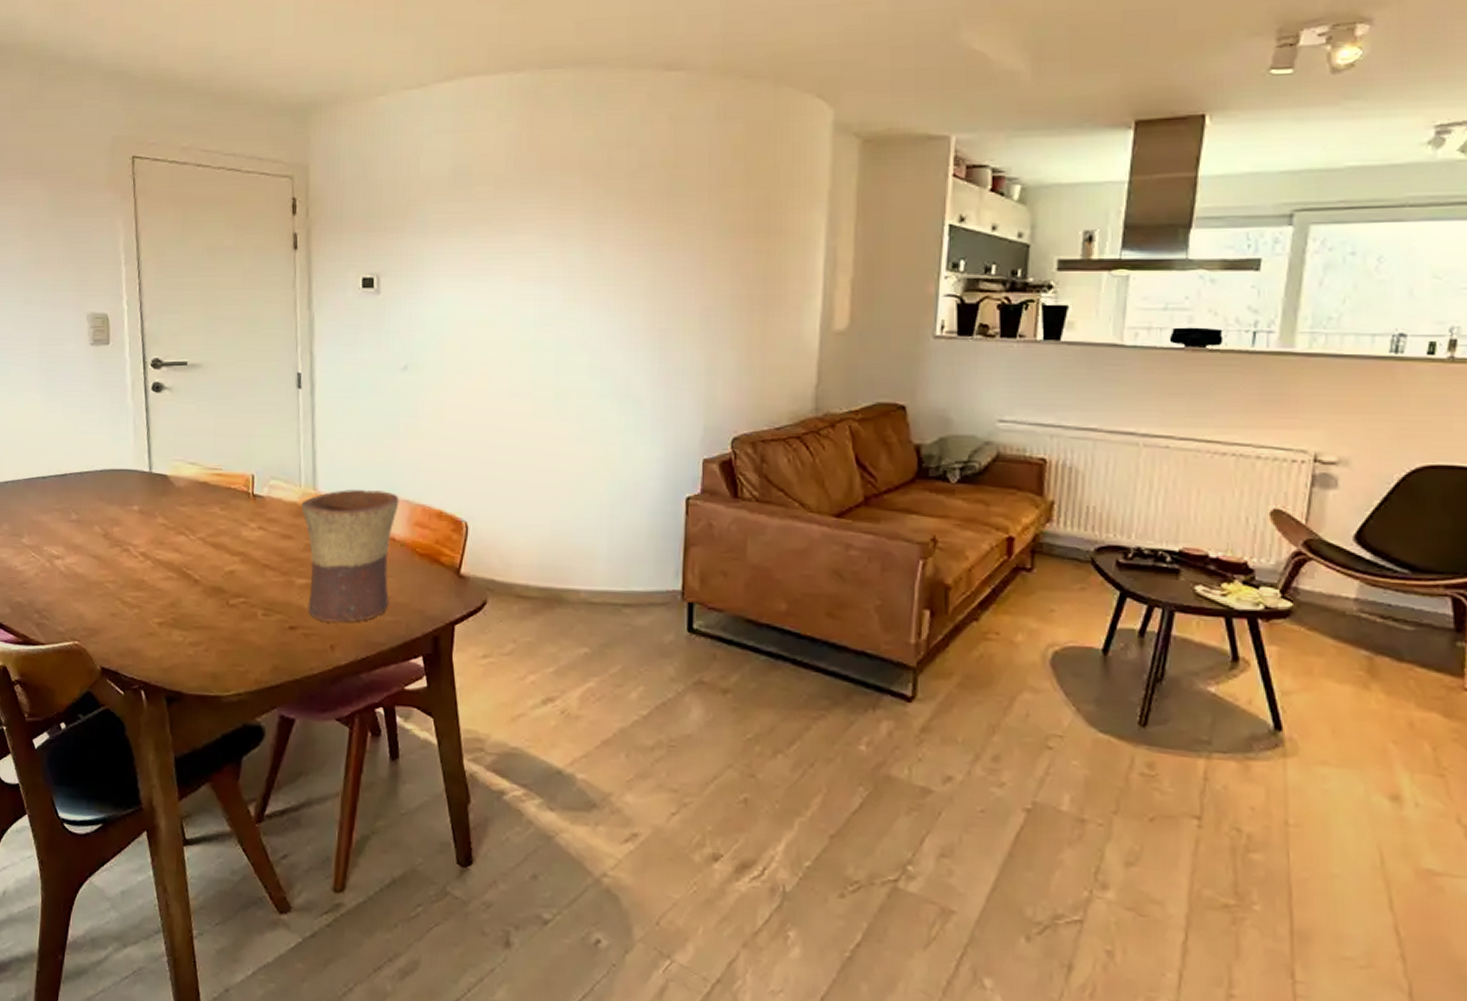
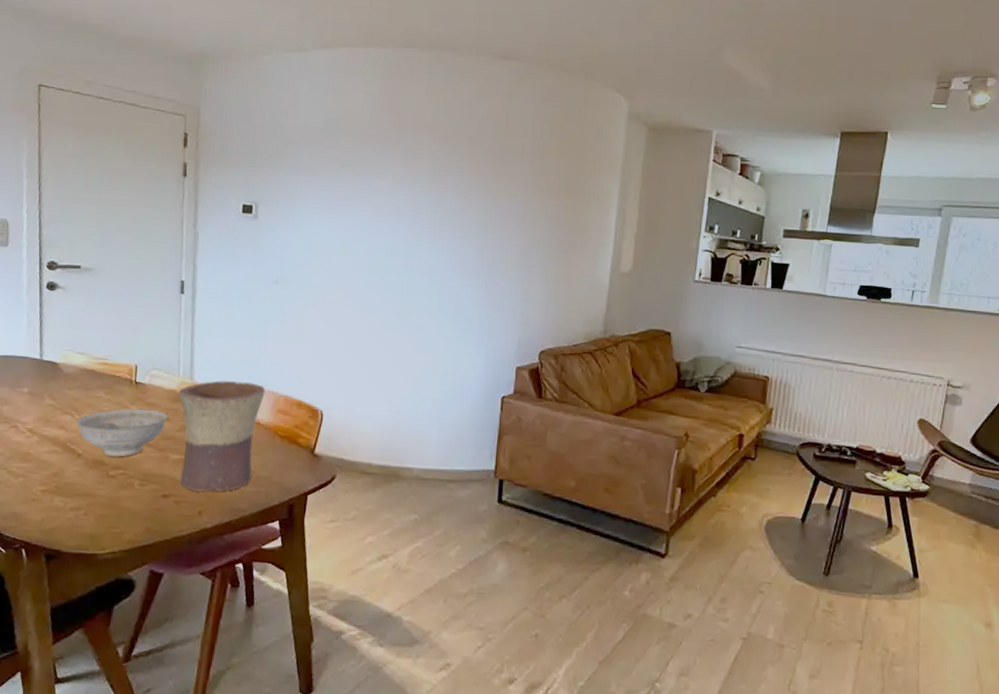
decorative bowl: none [192,526,290,583] -> present [77,408,168,457]

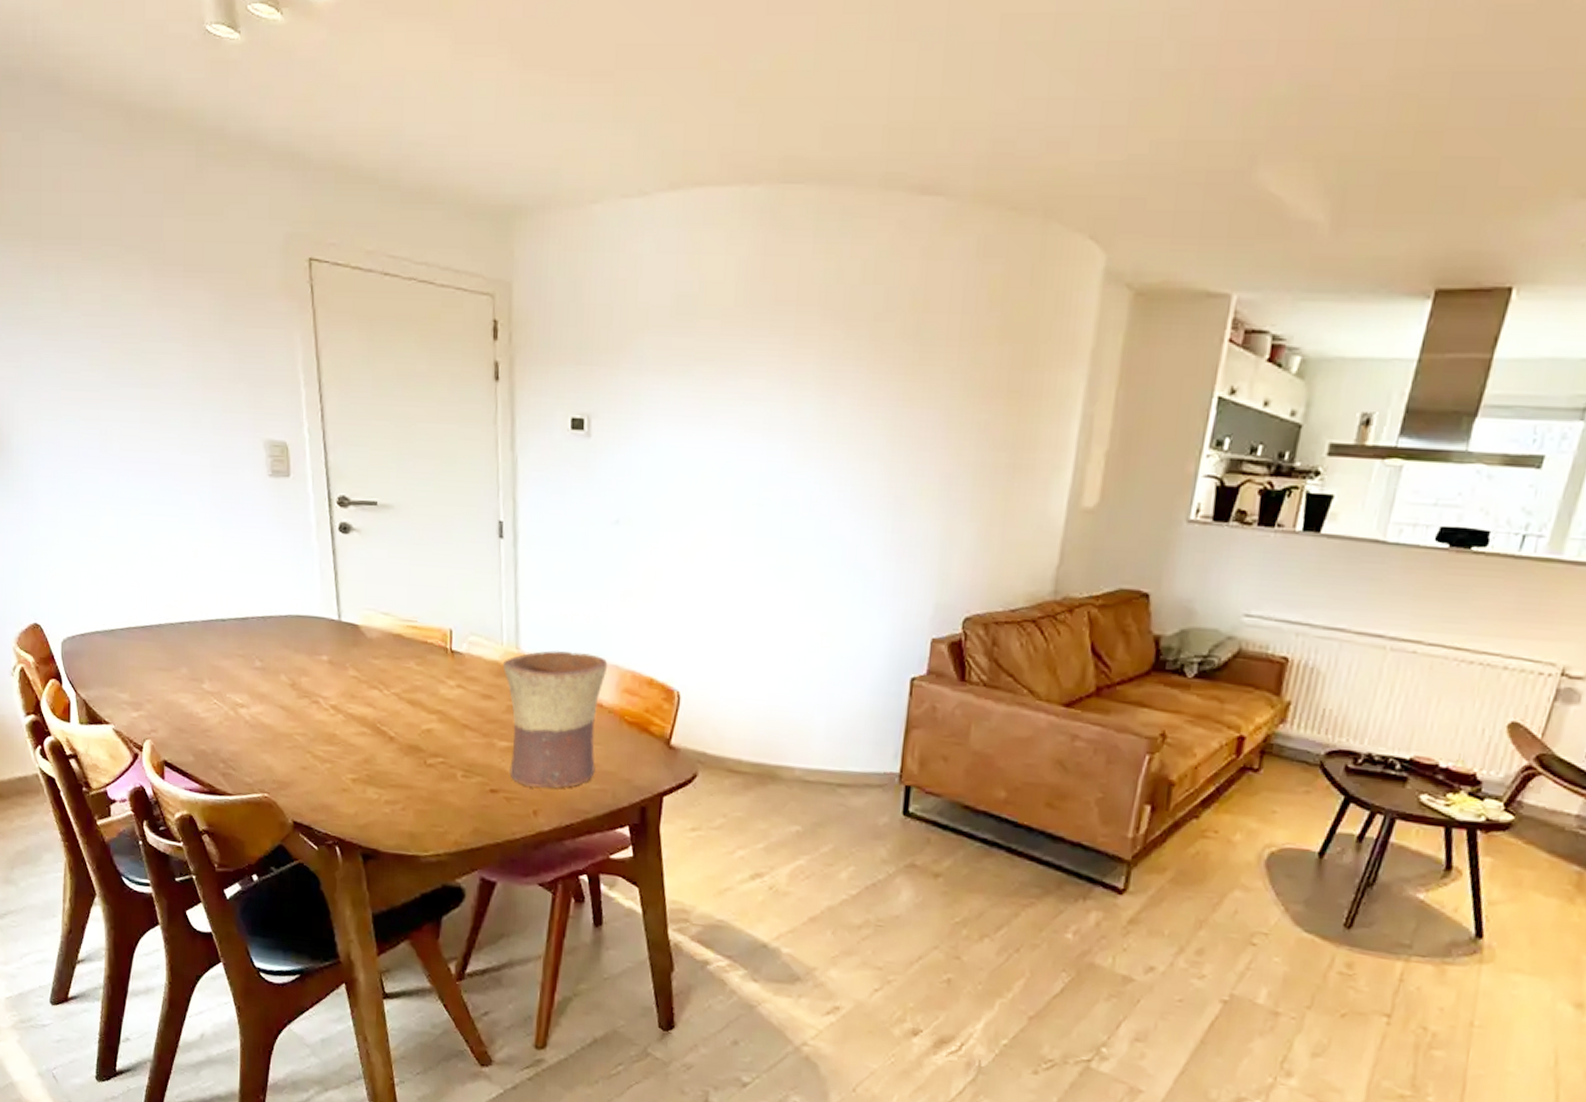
decorative bowl: present [77,408,168,457] -> none [386,683,491,742]

